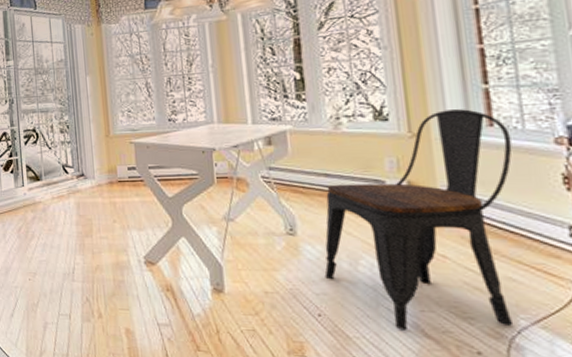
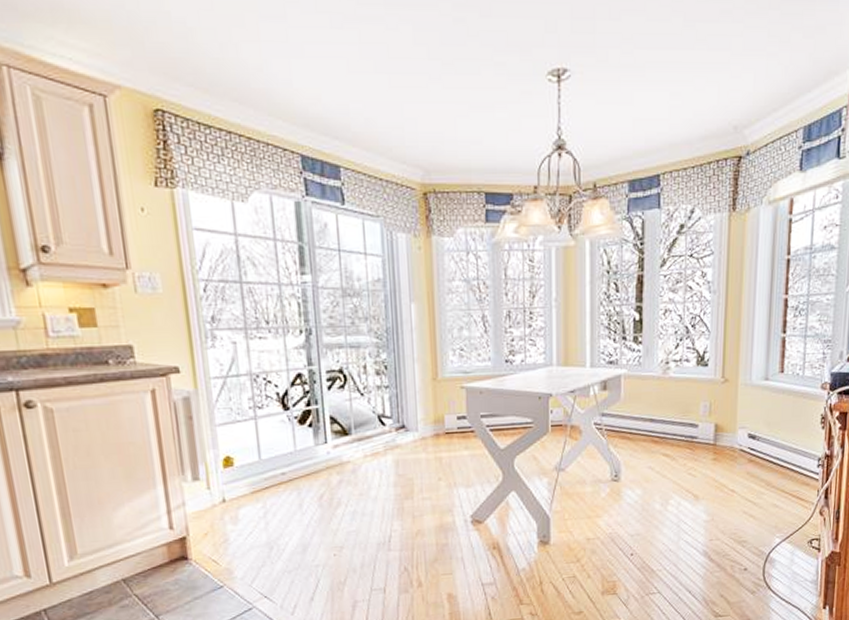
chair: present [324,109,514,330] -> none [640,356,794,559]

